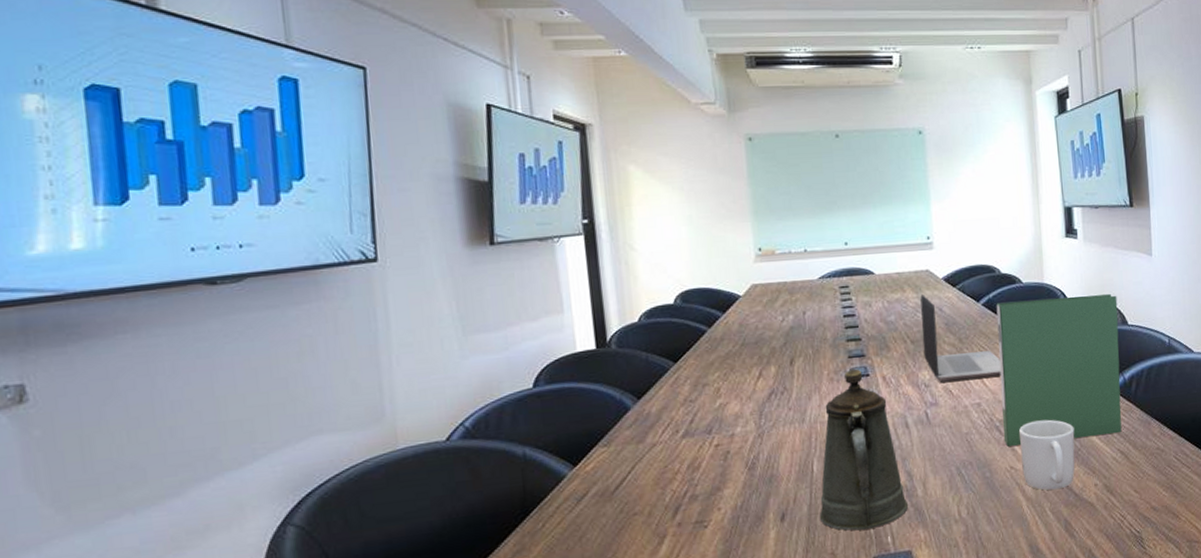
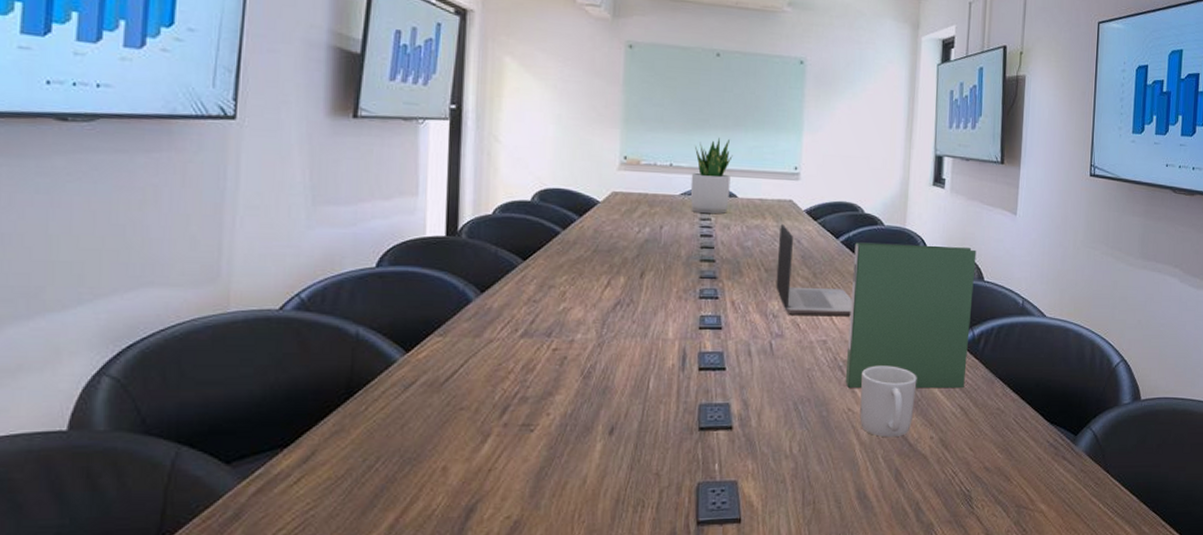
coffee pot: present [820,369,908,531] -> none [649,289,740,454]
planter: none [826,217,867,295] -> present [690,137,733,215]

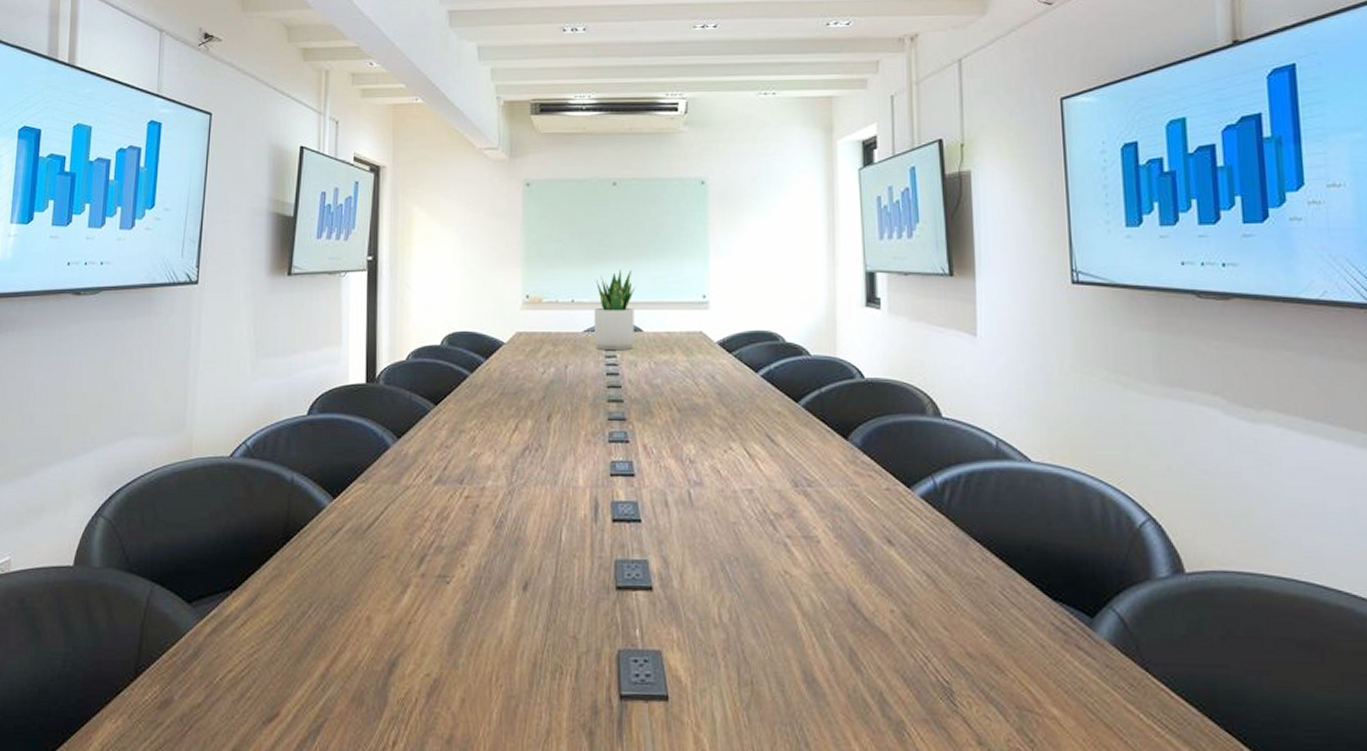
laptop computer: present [776,223,852,317] -> none [690,357,779,462]
binder: present [845,242,977,389] -> none [777,376,930,551]
mug: present [859,365,917,438] -> none [798,520,867,609]

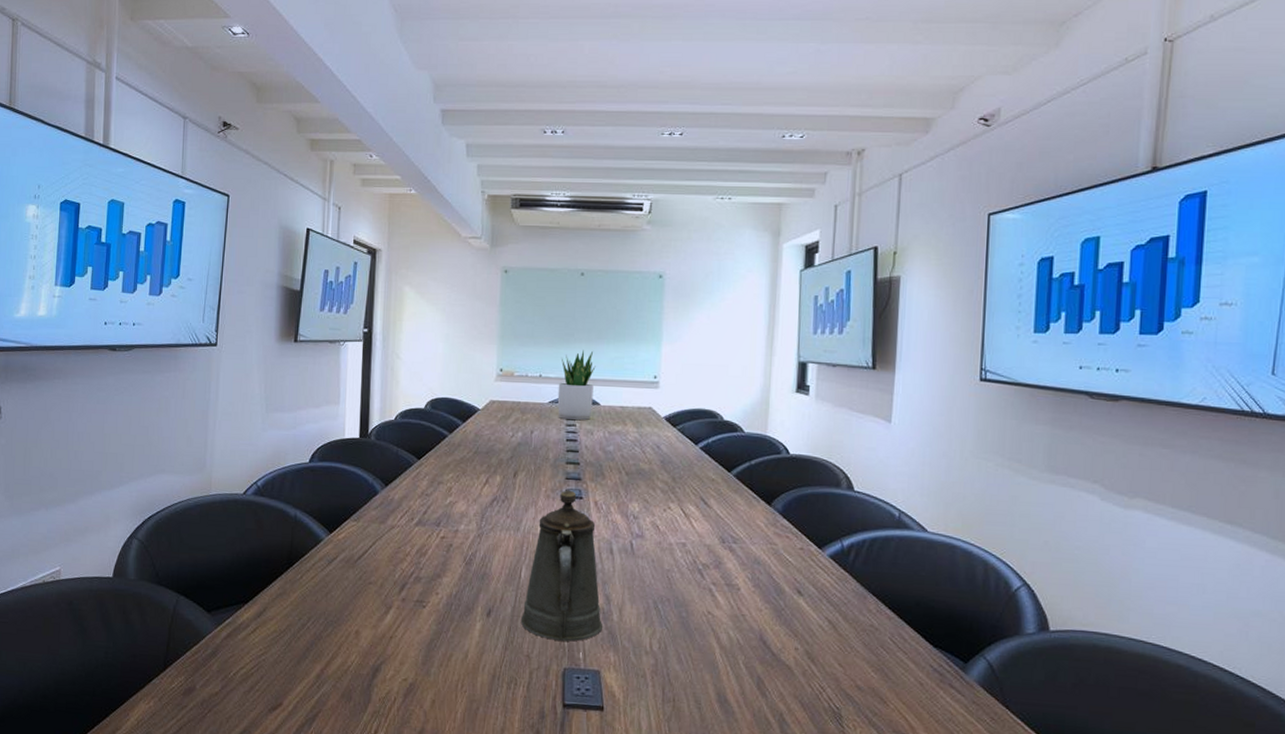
coffee pot: none [564,432,661,616] -> present [521,490,602,642]

